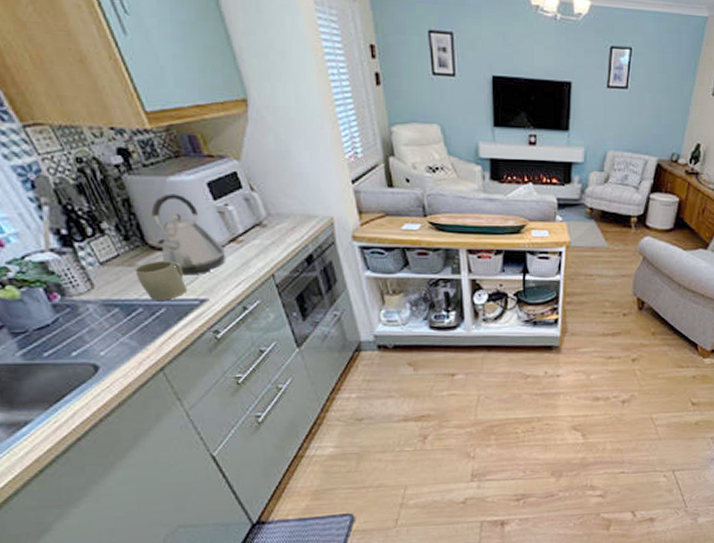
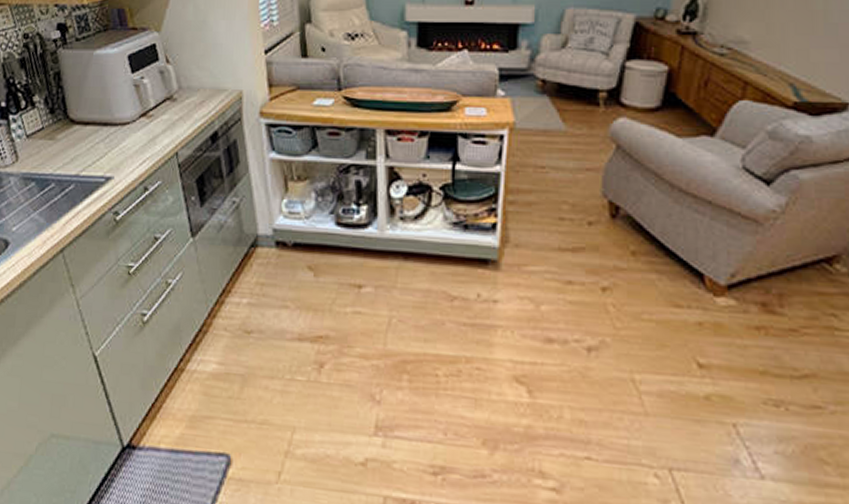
mug: present [134,260,186,300] -> none [54,134,96,176]
kettle: present [151,194,227,276] -> none [76,67,136,151]

